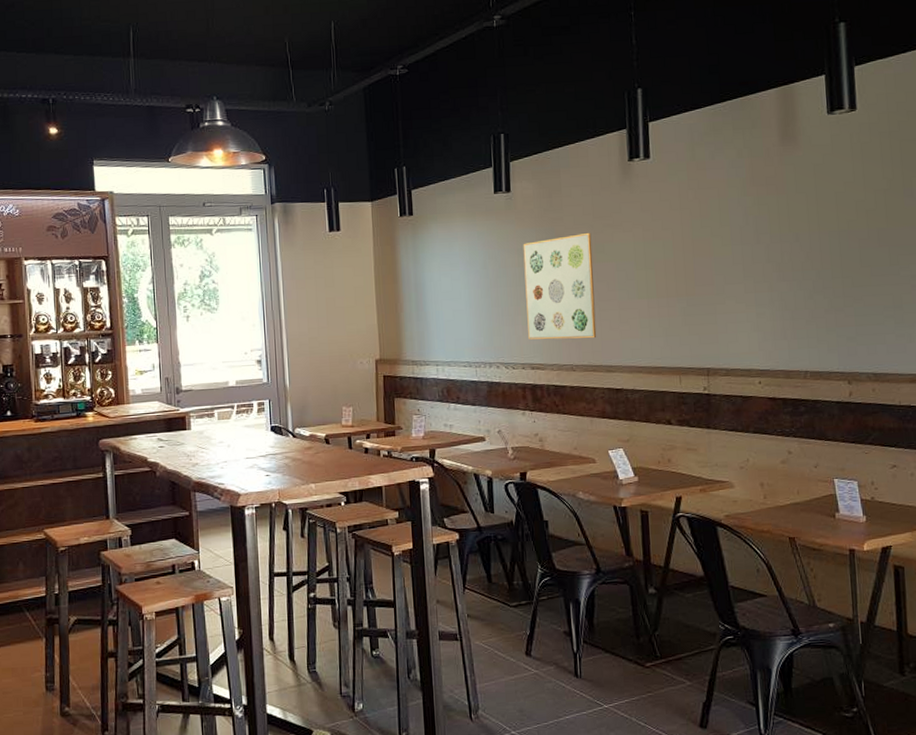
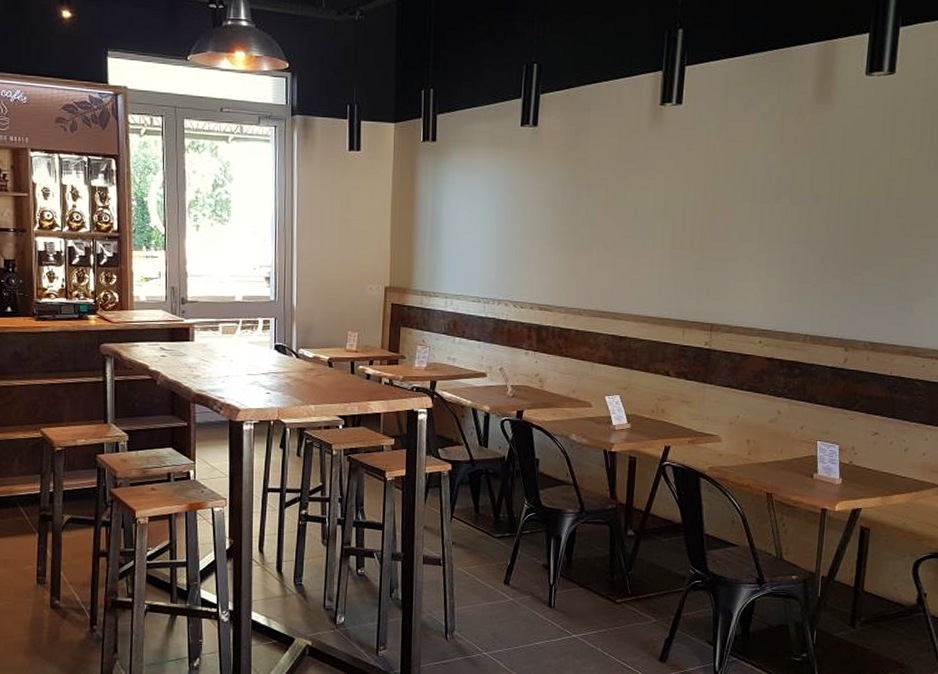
wall art: present [523,232,597,340] -> none [540,176,614,284]

